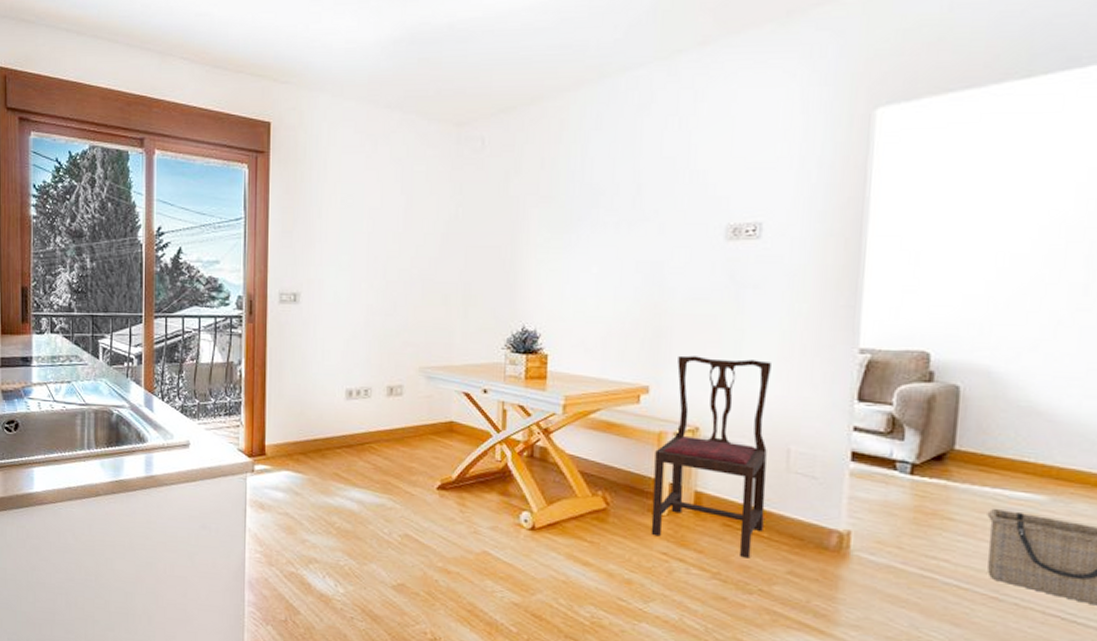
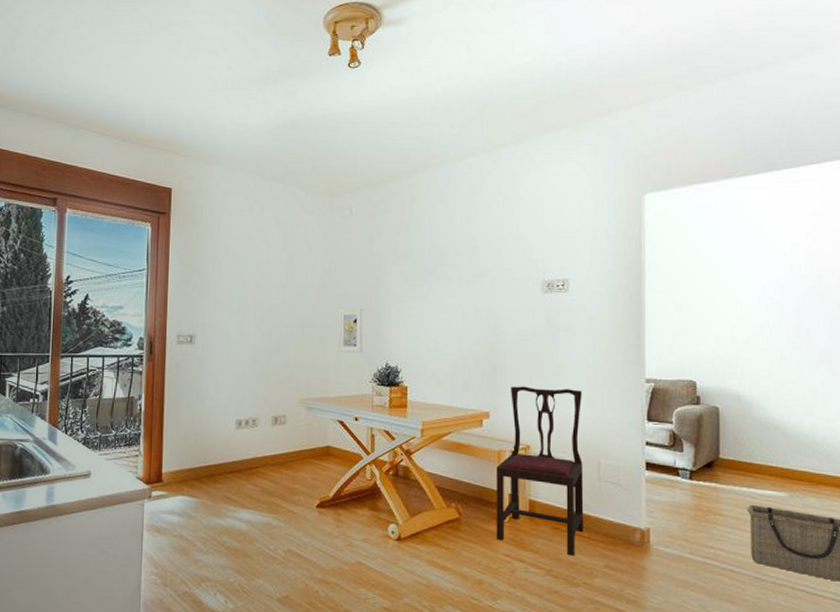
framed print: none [465,261,496,314] -> present [338,308,363,352]

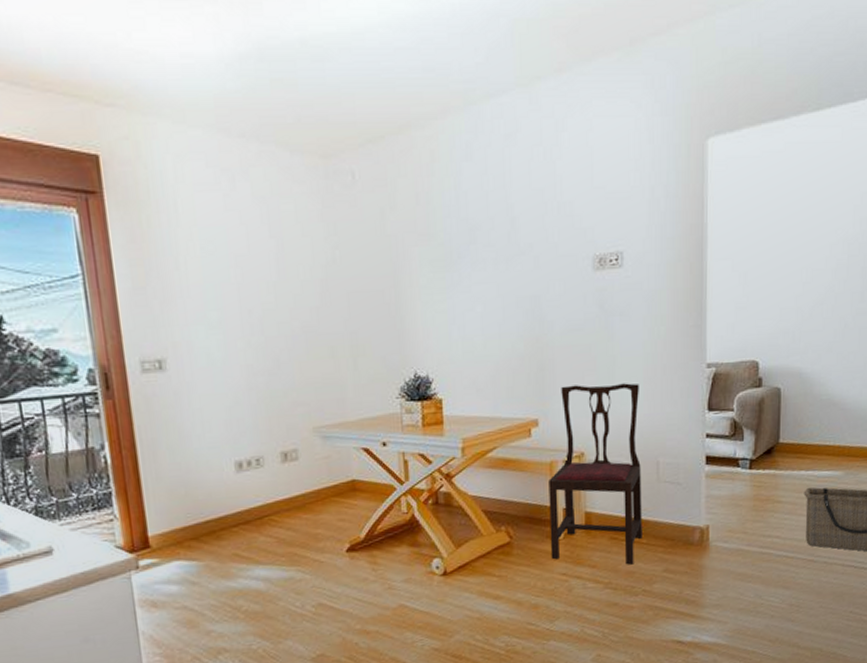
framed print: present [338,308,363,352] -> none [350,306,384,364]

